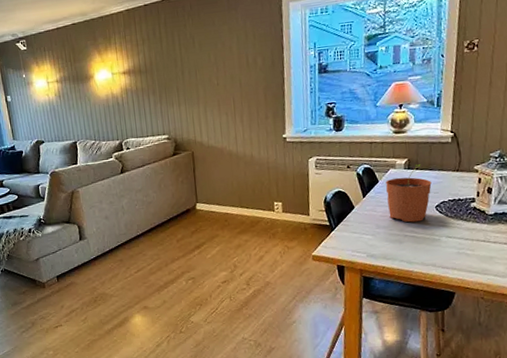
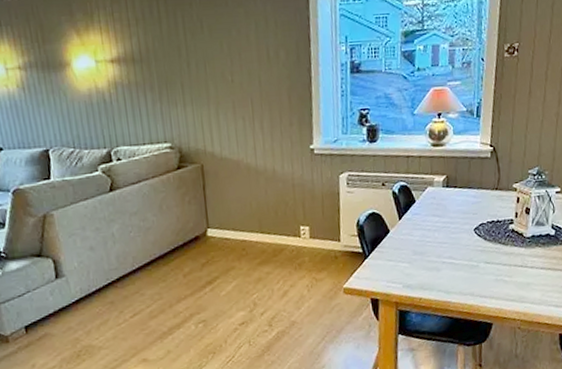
plant pot: present [386,164,432,223] -> none [423,182,471,248]

